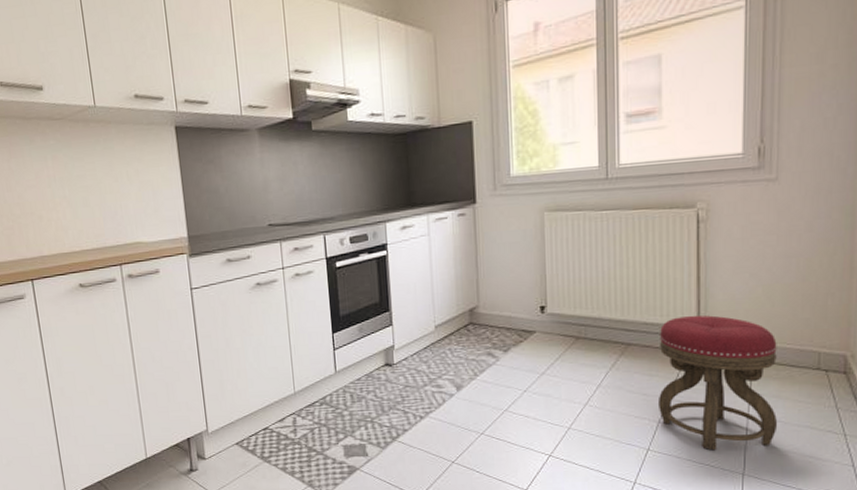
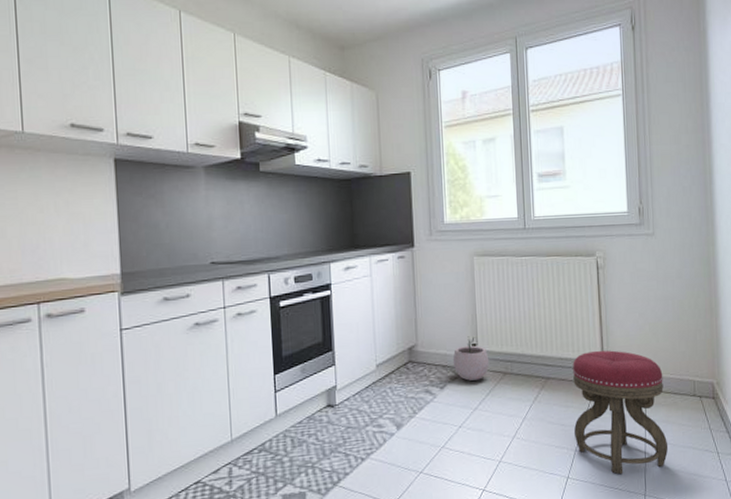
plant pot: none [518,298,560,345] -> present [452,336,490,381]

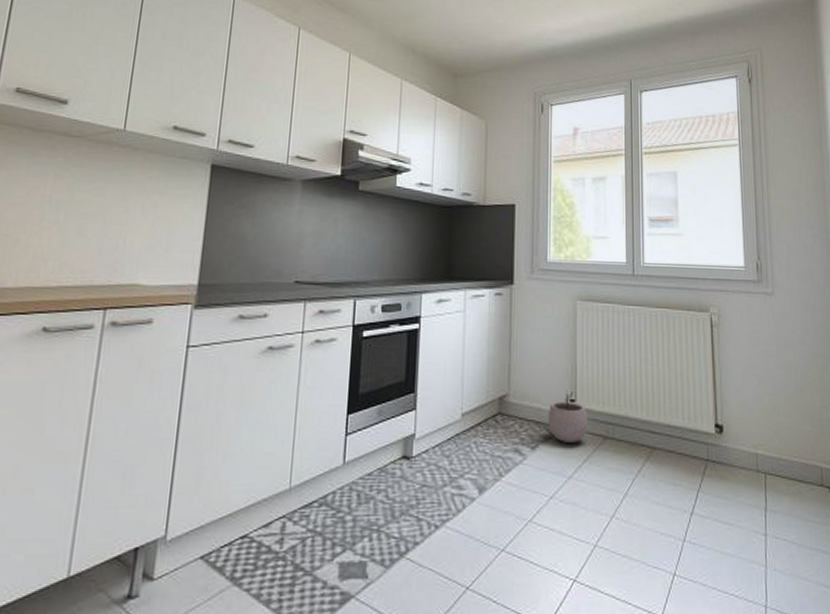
stool: present [573,350,669,475] -> none [682,421,793,577]

